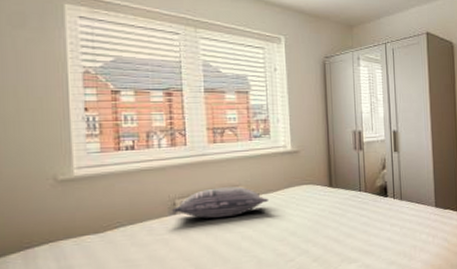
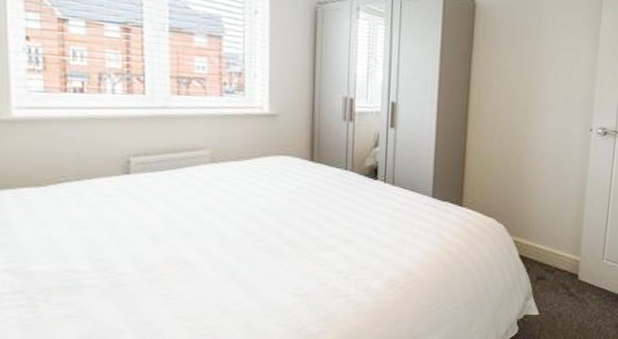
pillow: present [172,186,268,219] -> none [126,148,238,184]

